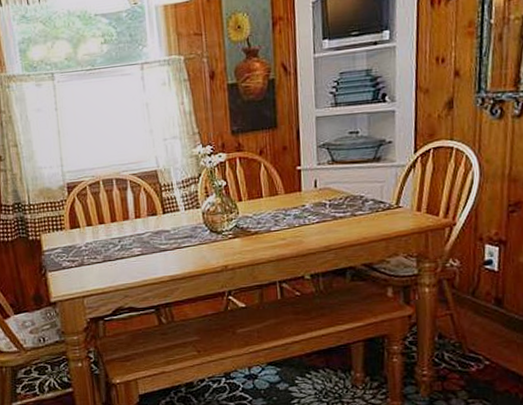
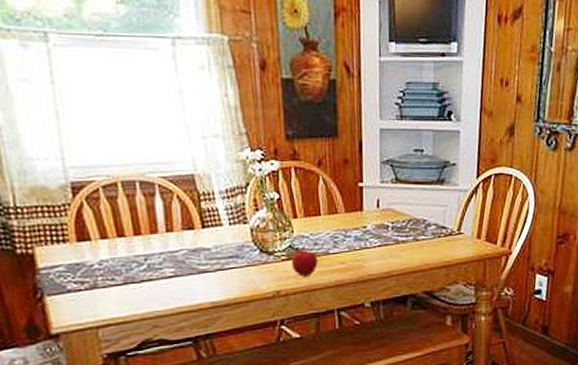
apple: none [237,228,261,253] -> present [291,250,318,277]

